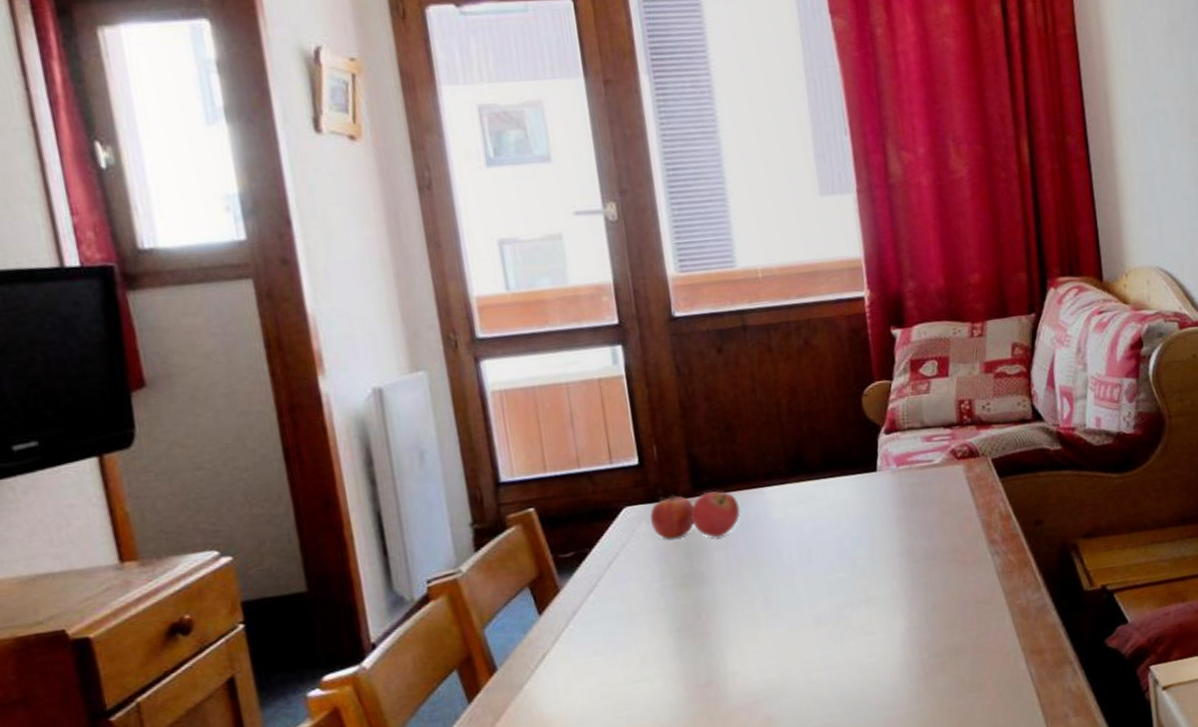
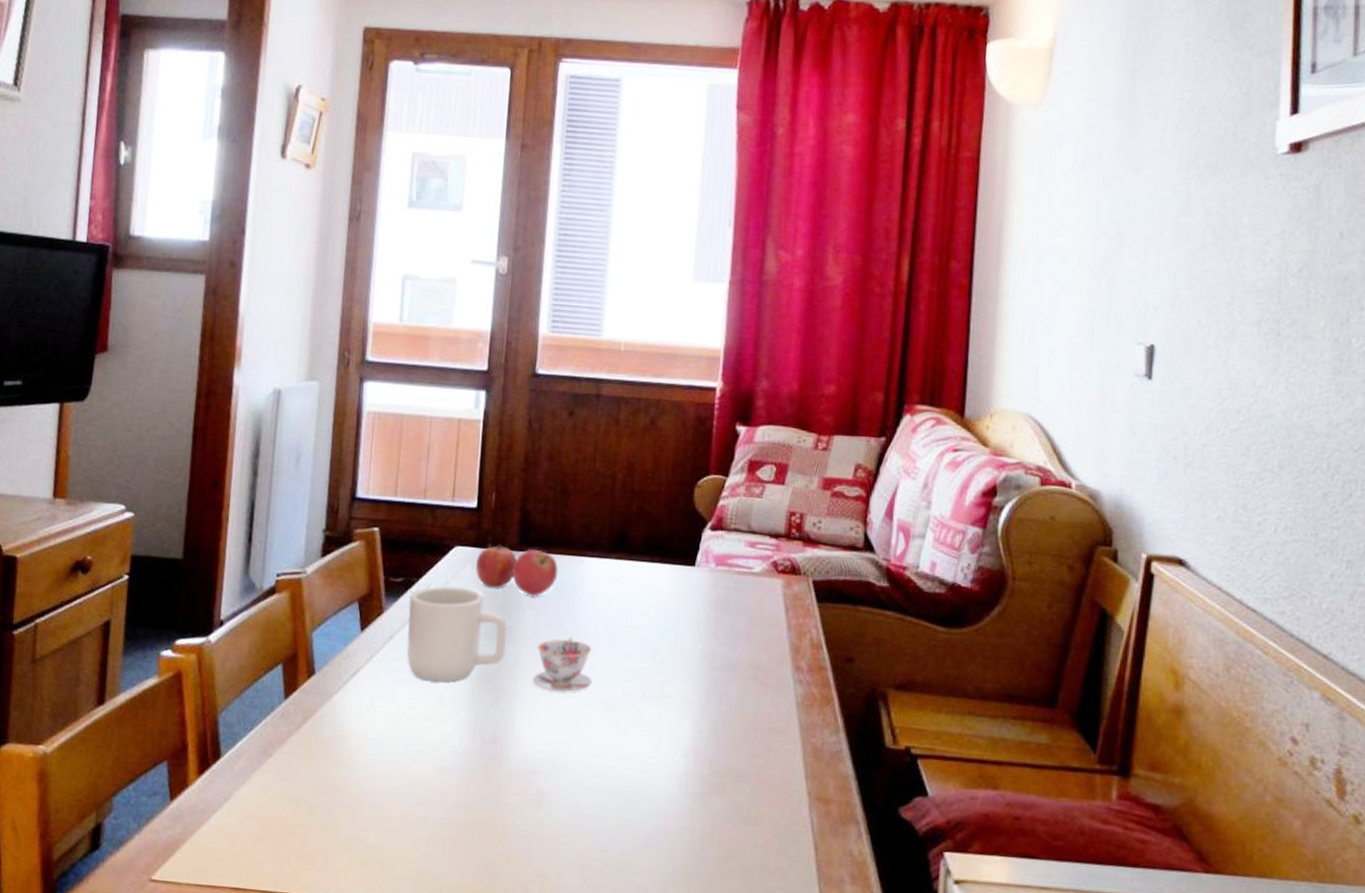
mug: none [585,545,702,646] -> present [406,586,507,682]
teacup: none [733,567,797,623] -> present [532,637,592,692]

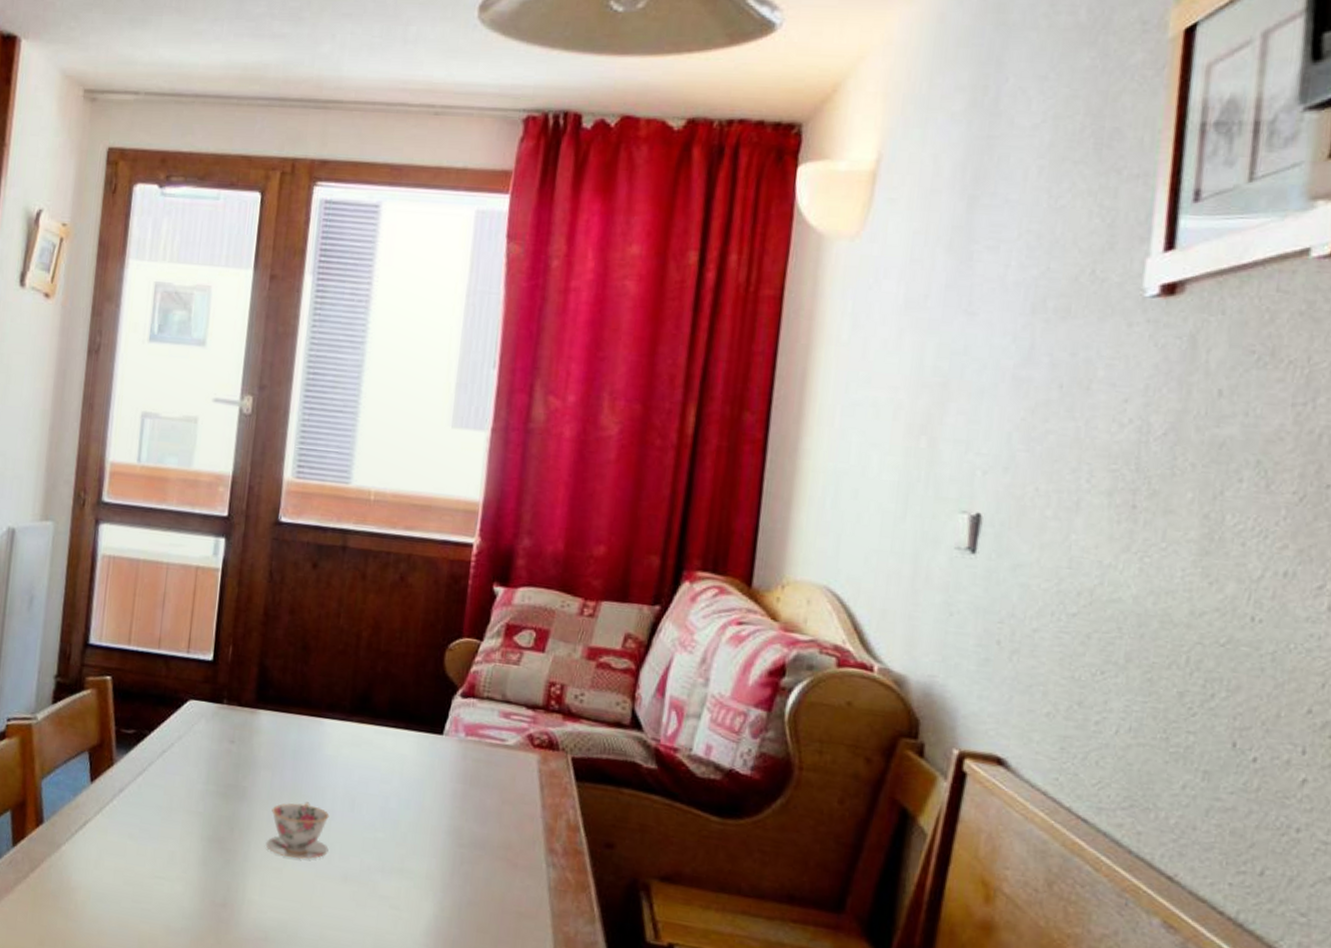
mug: present [406,586,507,682] -> none [136,740,241,840]
fruit: present [476,544,516,587] -> none [210,700,253,745]
fruit: present [512,548,558,595] -> none [248,706,297,756]

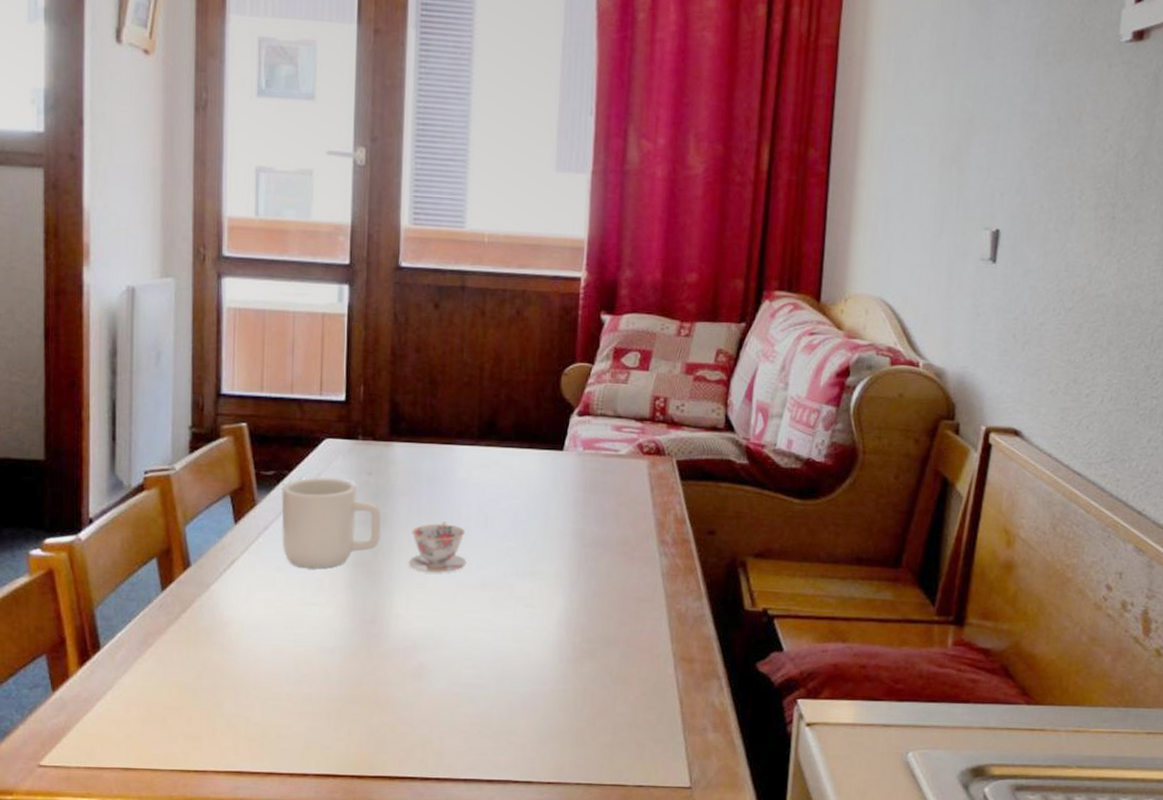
mug: none [136,740,241,840] -> present [281,478,381,568]

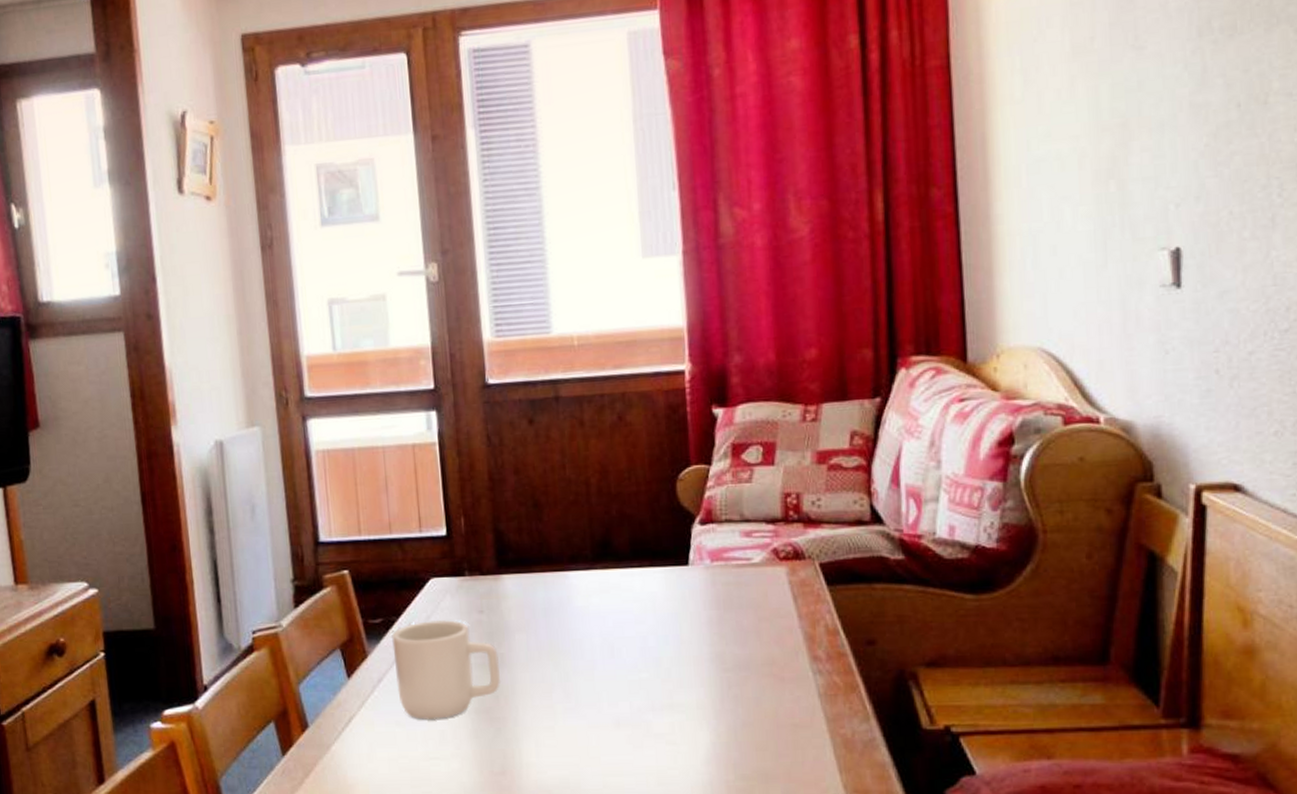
teacup: present [408,521,467,573] -> none [533,657,596,714]

